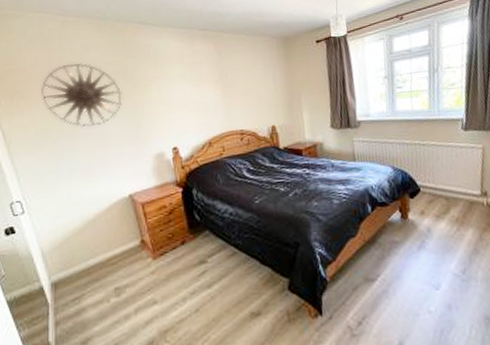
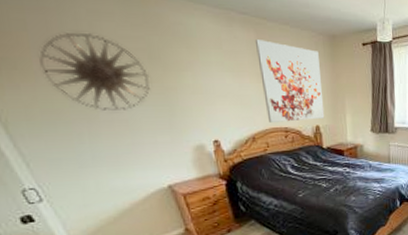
wall art: none [213,50,281,126] -> present [254,40,325,122]

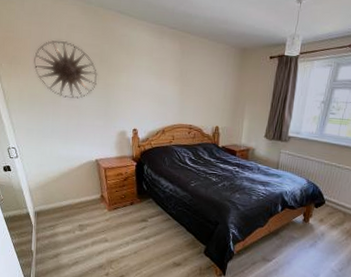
wall art: present [254,40,325,122] -> none [177,50,229,121]

